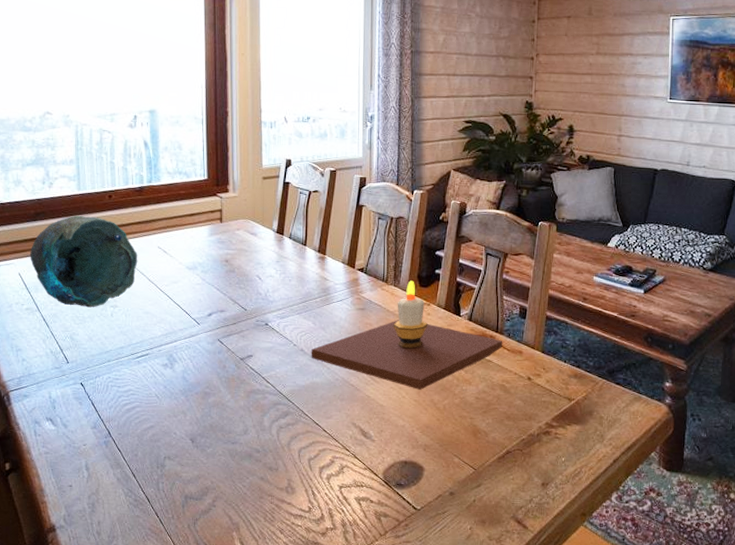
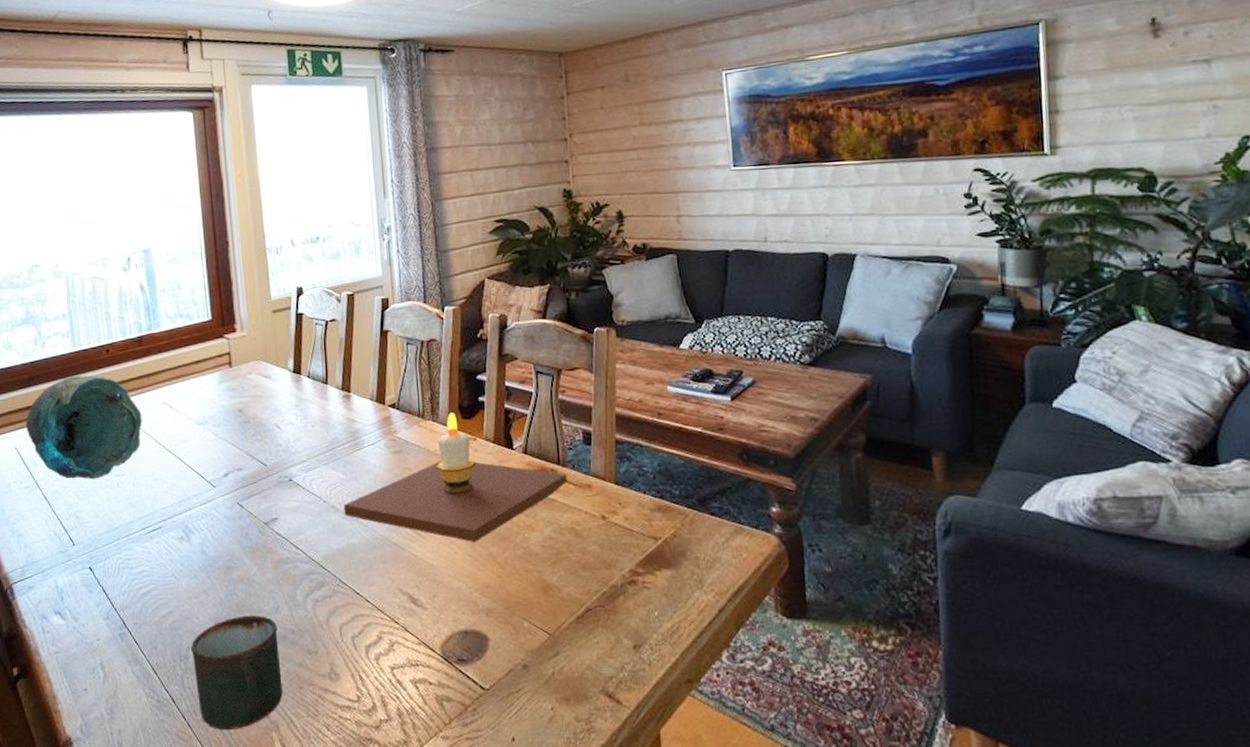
mug: none [167,434,245,528] -> present [190,615,283,731]

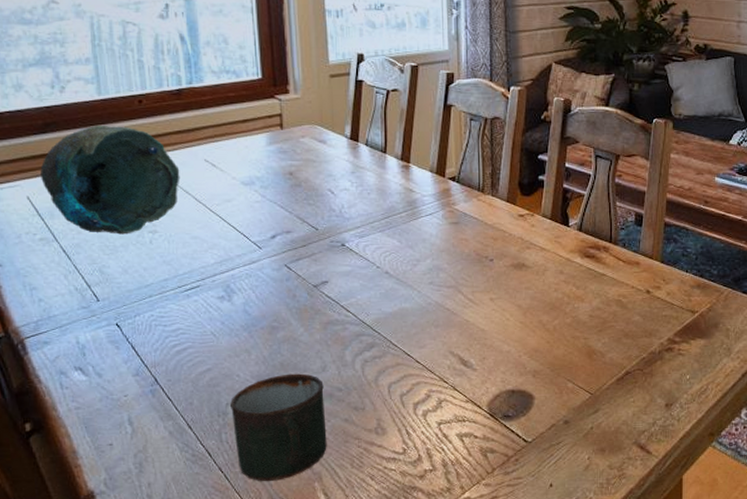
candle: present [343,412,568,542] -> none [397,189,618,310]

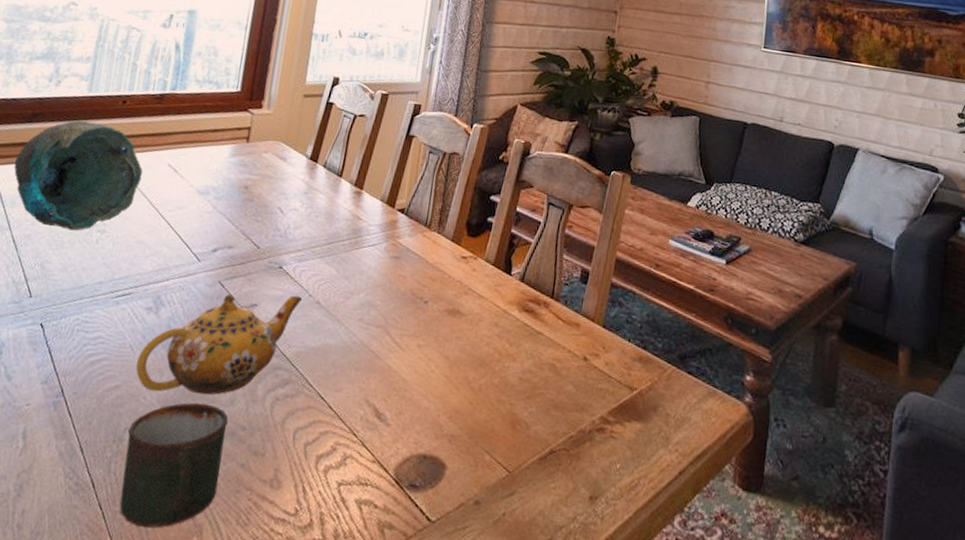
teapot: none [222,269,371,370] -> present [135,294,303,395]

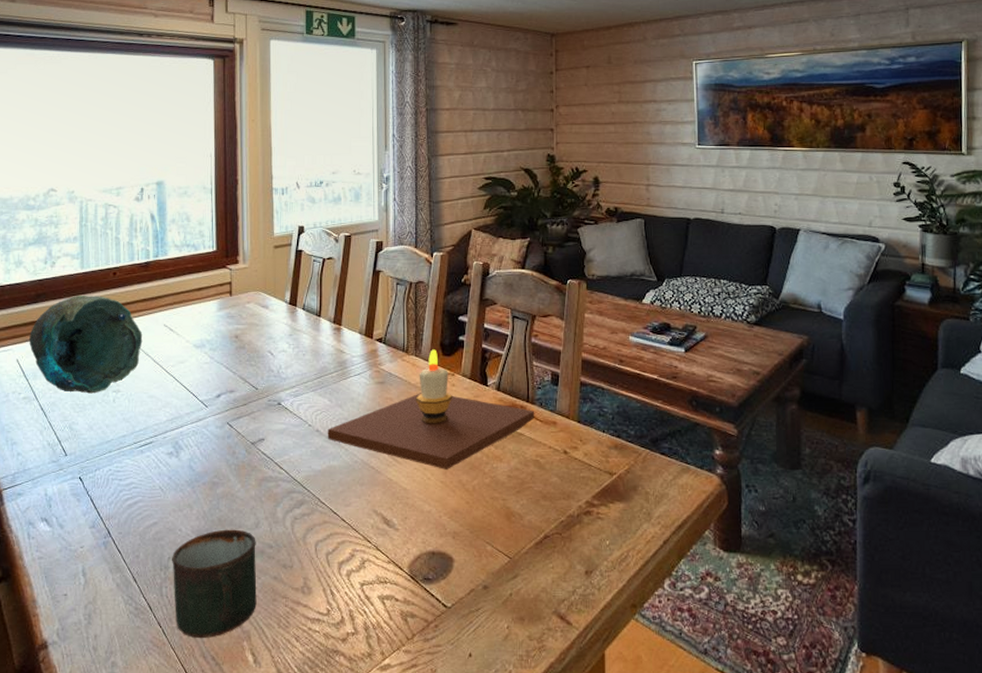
teapot: present [135,294,303,395] -> none [168,427,304,524]
candle: none [327,228,558,363] -> present [327,349,535,469]

